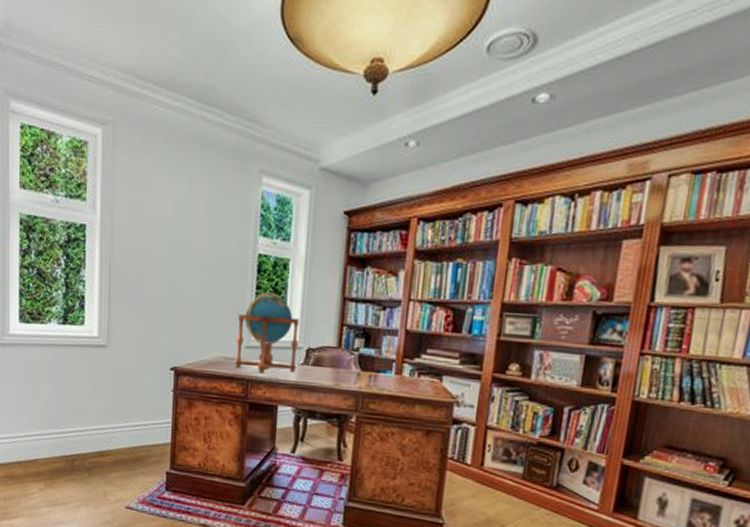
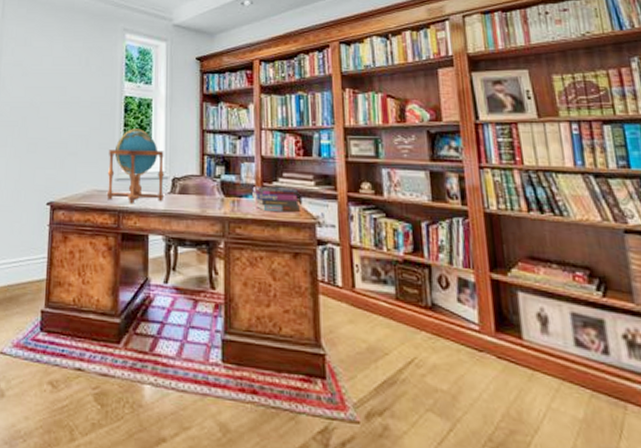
books: none [391,361,440,391] -> present [252,185,300,213]

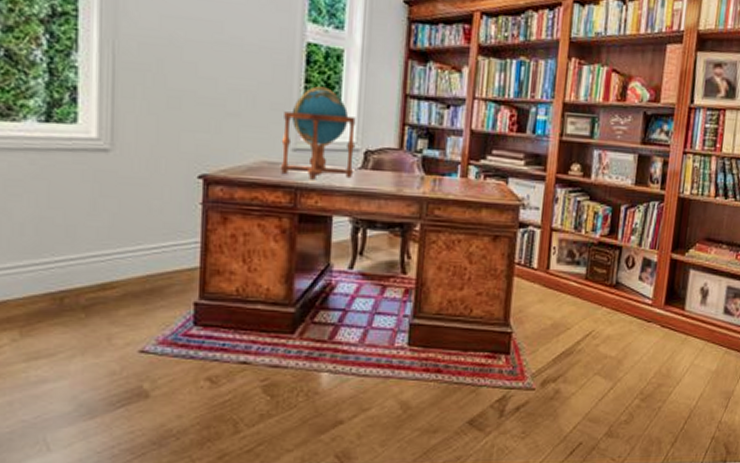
books: present [252,185,300,213] -> none [456,163,506,194]

